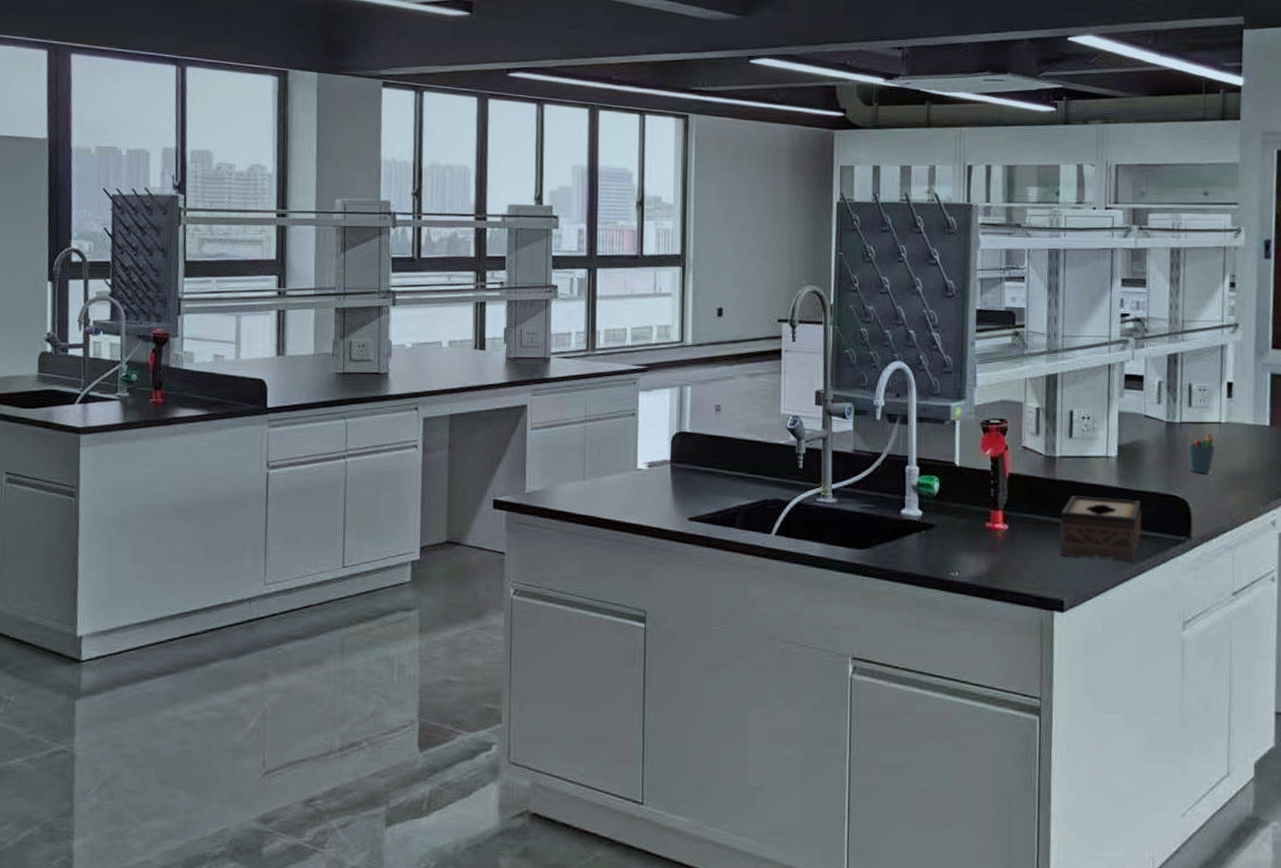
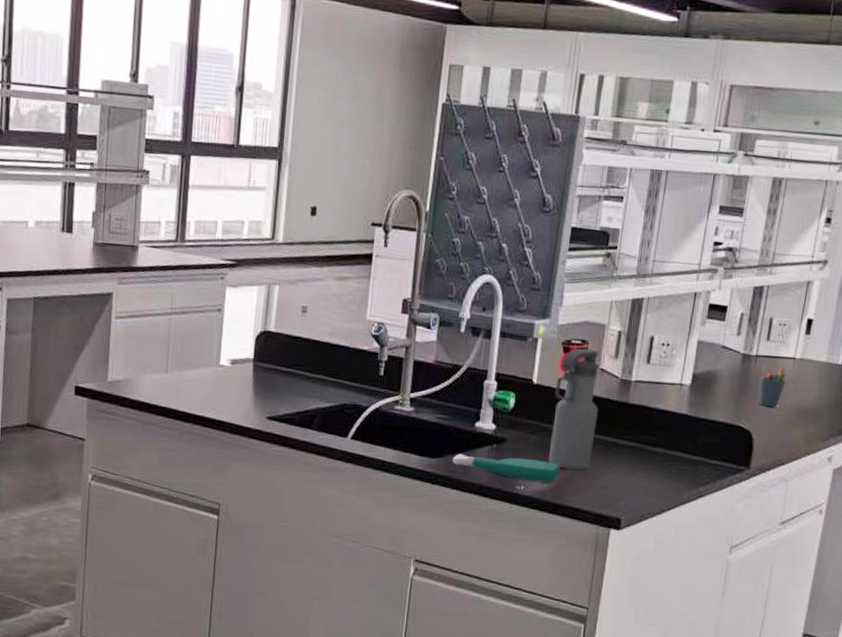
spray bottle: none [881,543,994,567] -> present [452,453,560,483]
water bottle: none [978,427,1027,552] -> present [548,348,600,471]
tissue box: present [1059,496,1142,563] -> none [623,420,707,488]

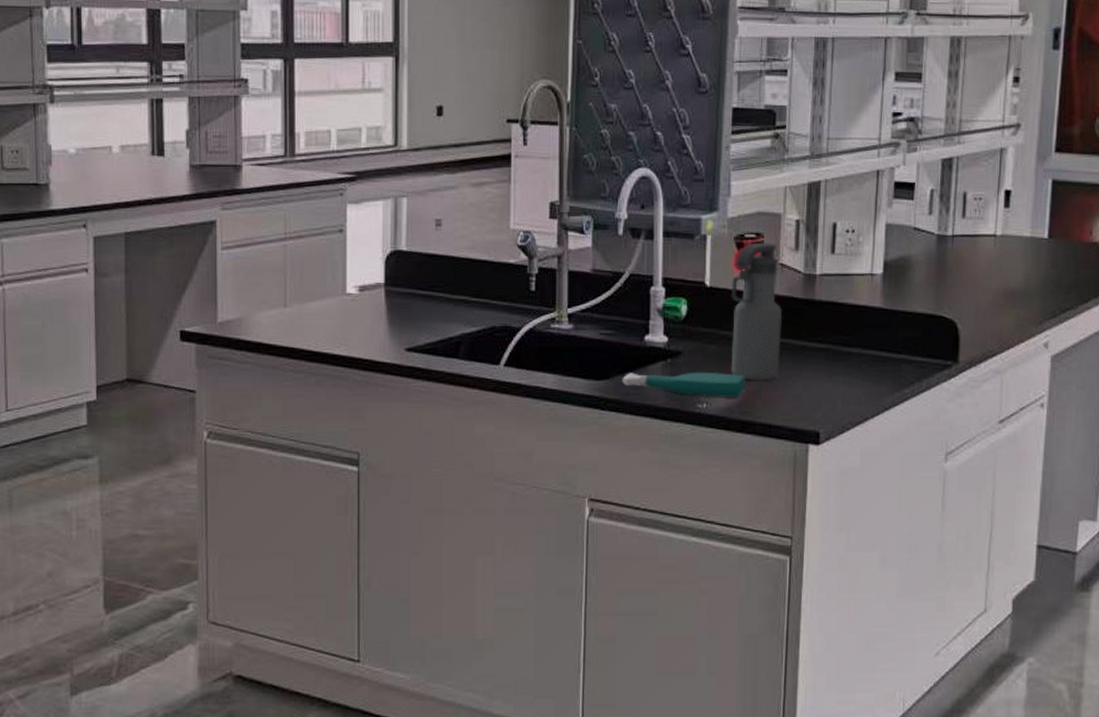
pen holder: present [758,362,786,407] -> none [958,242,989,291]

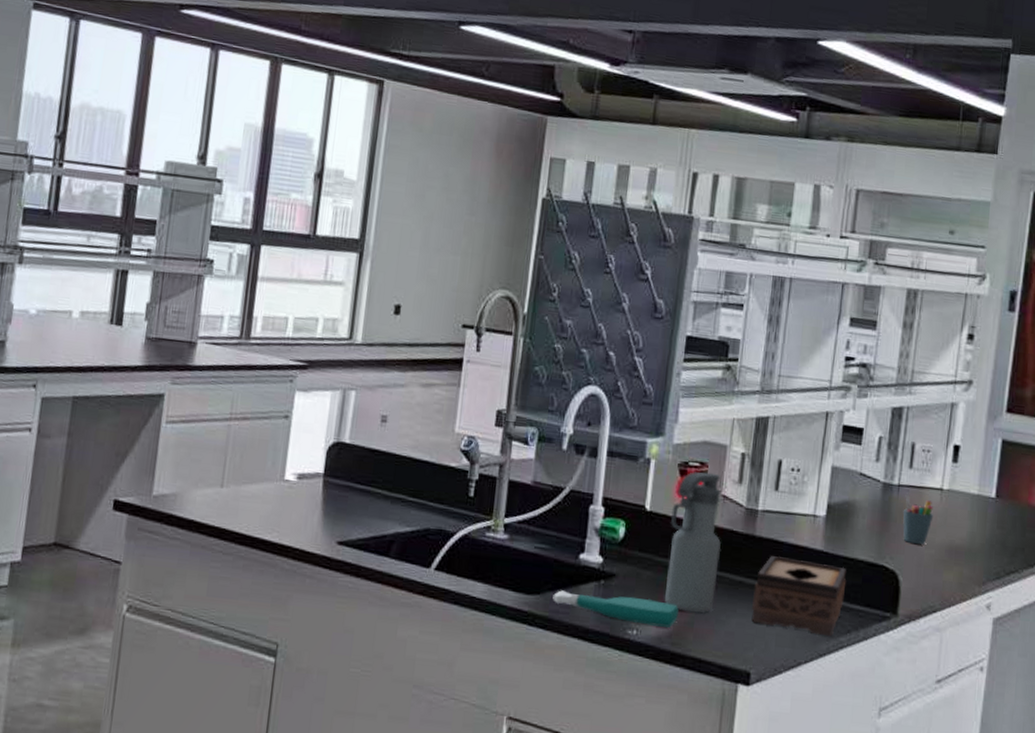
tissue box: none [817,318,907,390] -> present [751,556,847,637]
pen holder: none [958,242,989,291] -> present [902,493,934,544]

